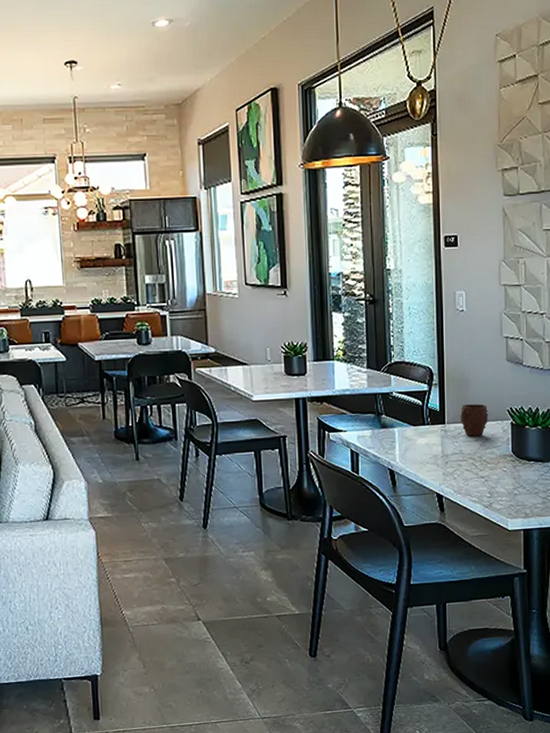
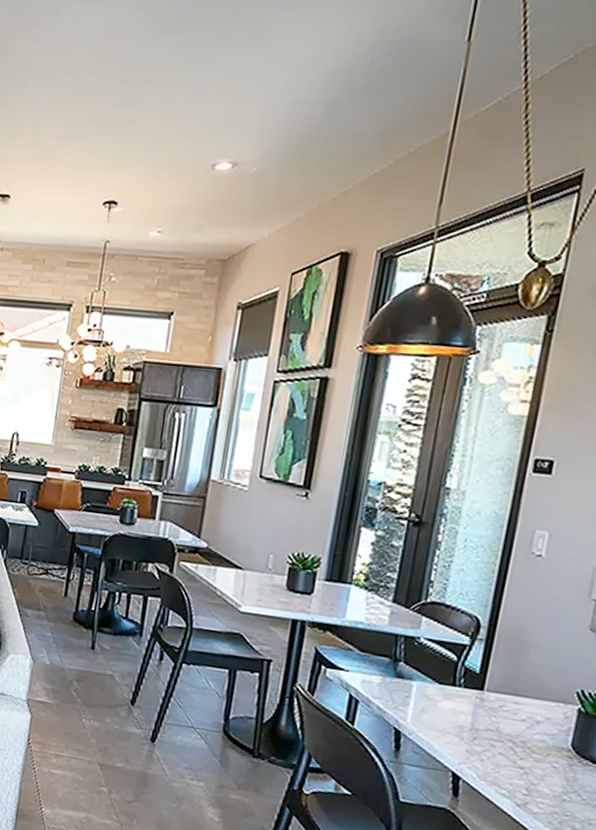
cup: present [460,404,488,436] -> none [505,672,548,716]

